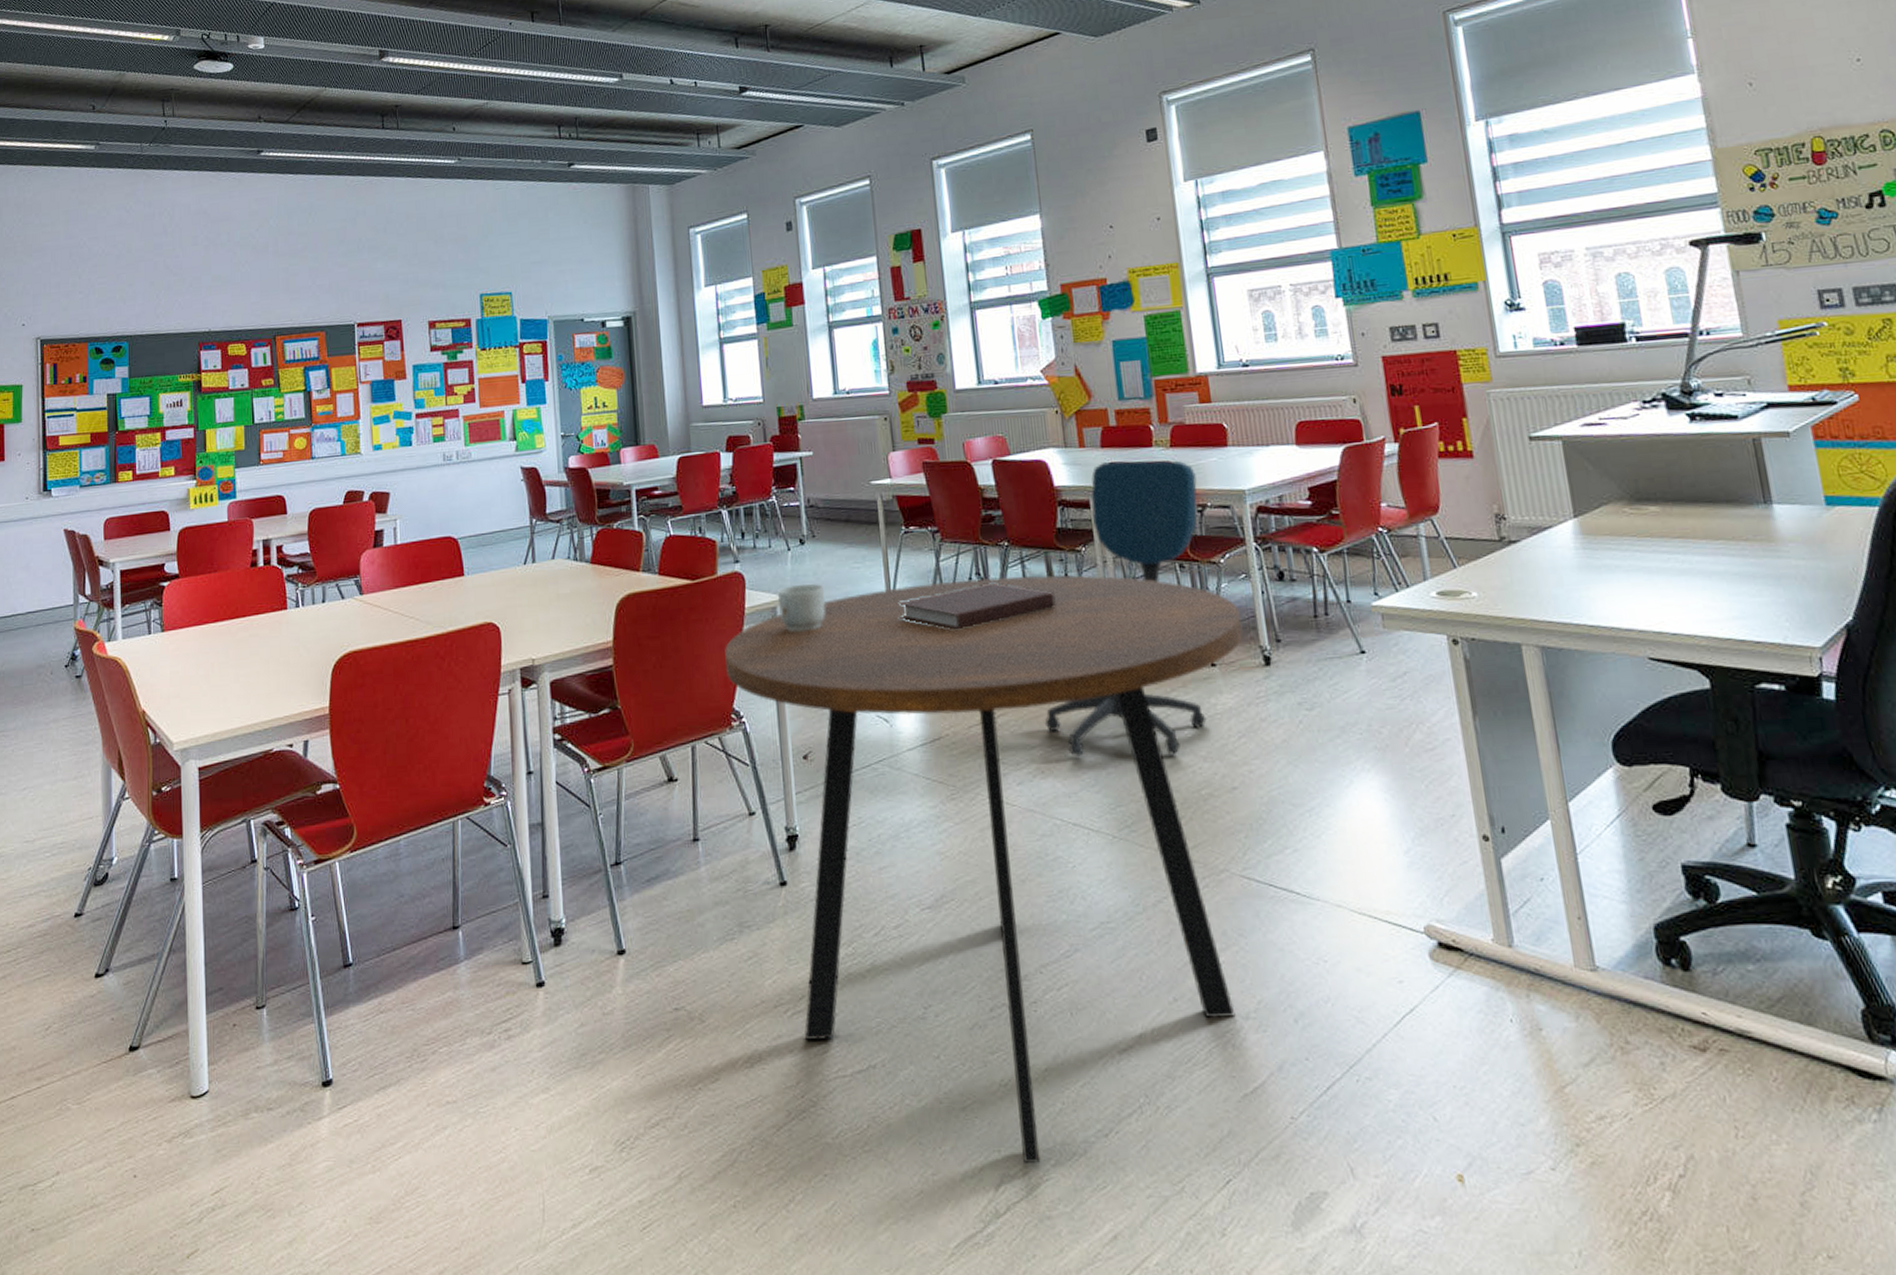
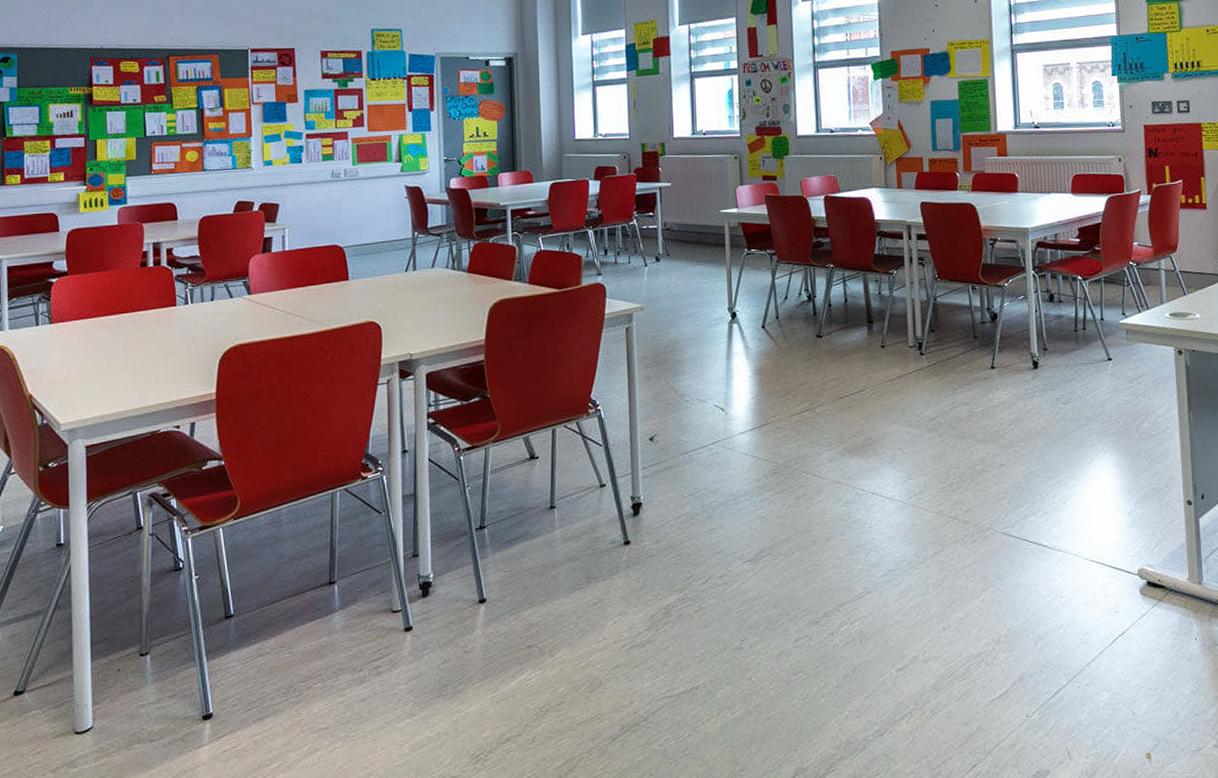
dining table: present [725,574,1243,1165] -> none [585,292,1018,760]
mug: present [777,584,826,632] -> none [633,295,675,335]
notebook: present [898,582,1056,630] -> none [738,297,870,336]
office chair: present [1044,460,1207,758] -> none [854,201,991,440]

